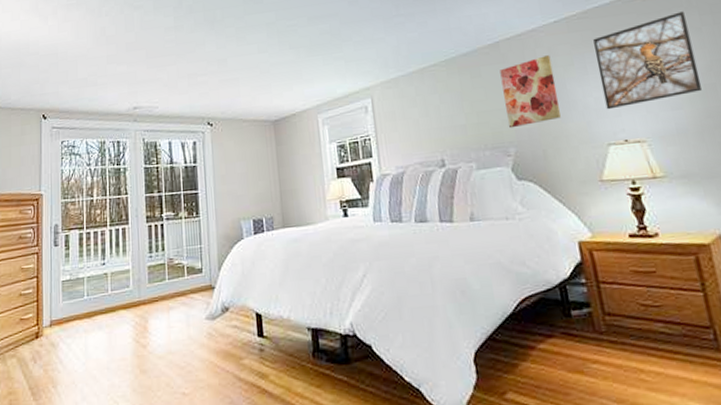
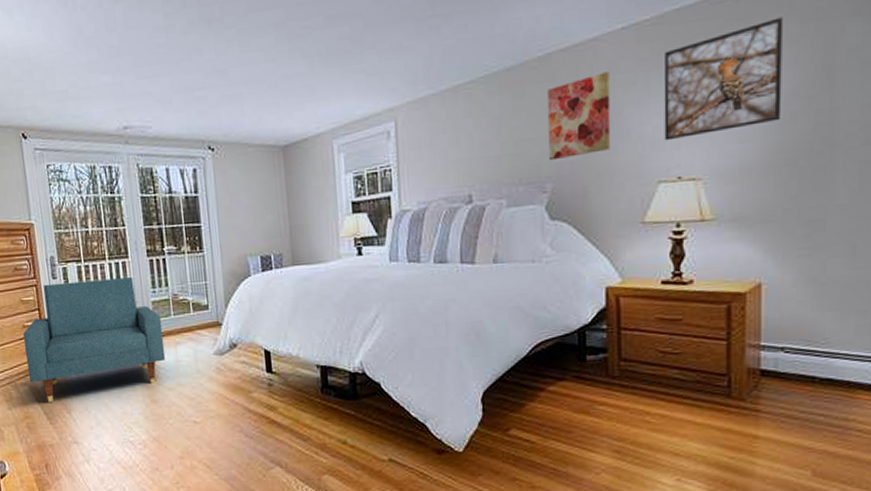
armchair: none [18,243,158,375] -> present [22,277,166,402]

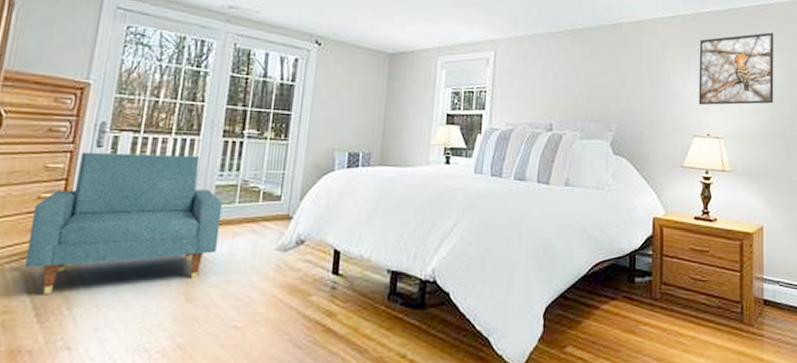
wall art: present [547,72,611,161] -> none [615,45,663,106]

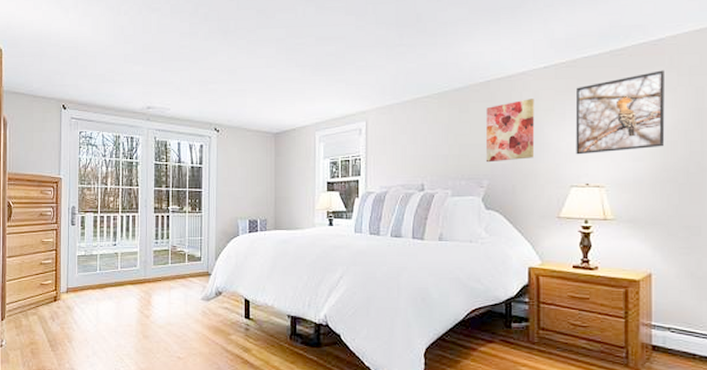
armchair: present [24,151,223,294] -> none [39,229,160,331]
wall art: none [615,45,663,106] -> present [485,99,535,163]

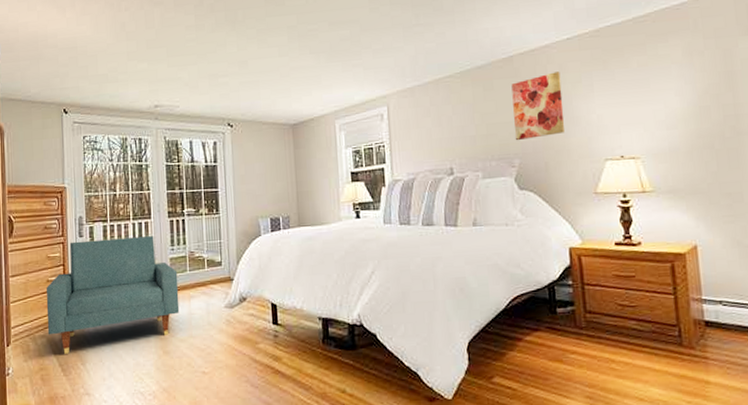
armchair: none [39,229,160,331] -> present [46,236,180,354]
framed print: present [575,70,665,155] -> none [602,34,697,127]

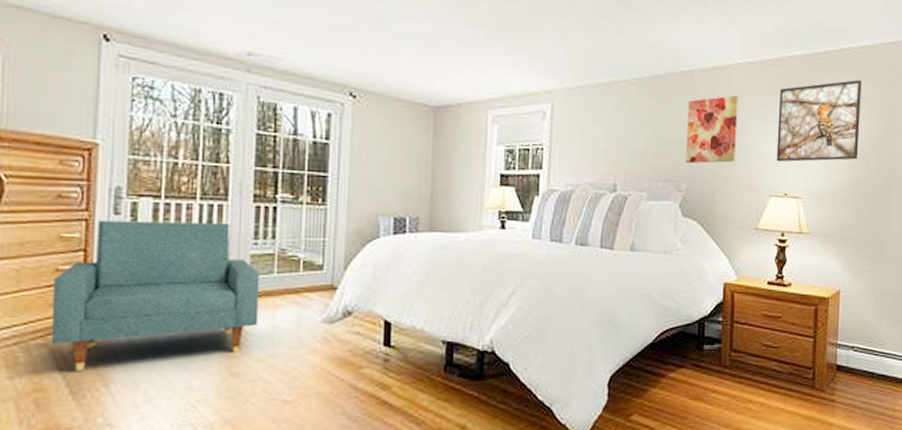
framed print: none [602,34,697,127] -> present [776,79,862,162]

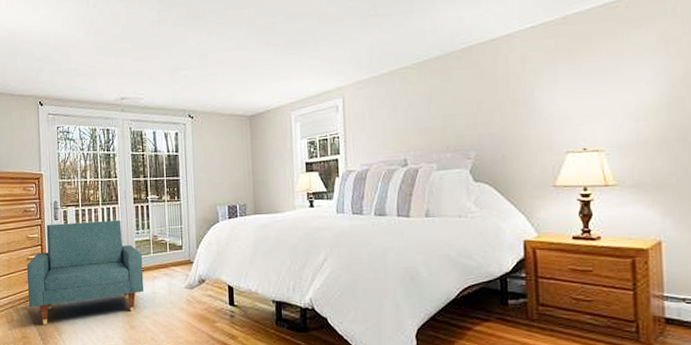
wall art: present [685,95,739,164] -> none [470,61,525,133]
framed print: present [776,79,862,162] -> none [567,20,671,119]

